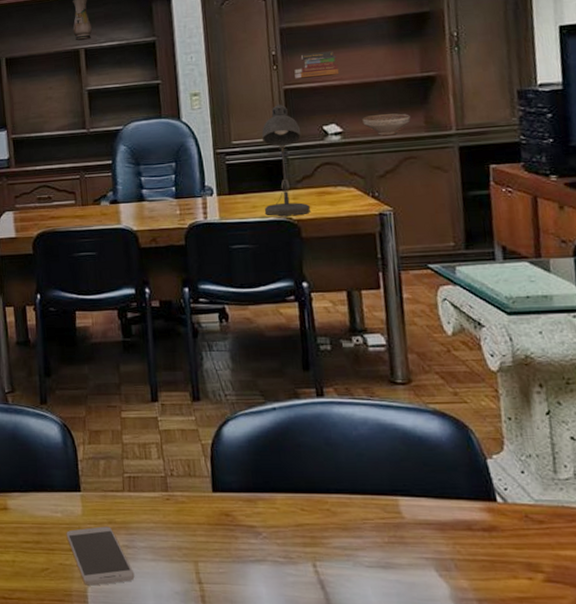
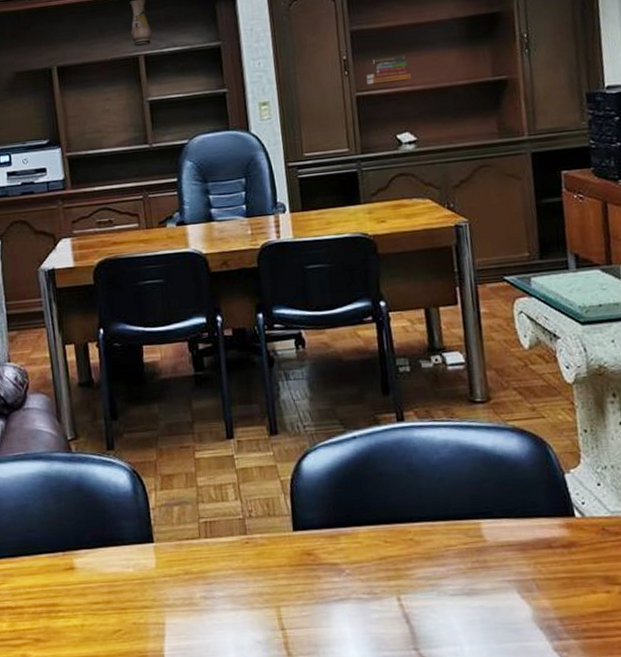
smartphone: present [66,526,135,586] -> none [139,577,214,644]
desk lamp: present [262,104,310,217] -> none [335,112,386,233]
decorative bowl: present [362,113,411,136] -> none [436,119,484,143]

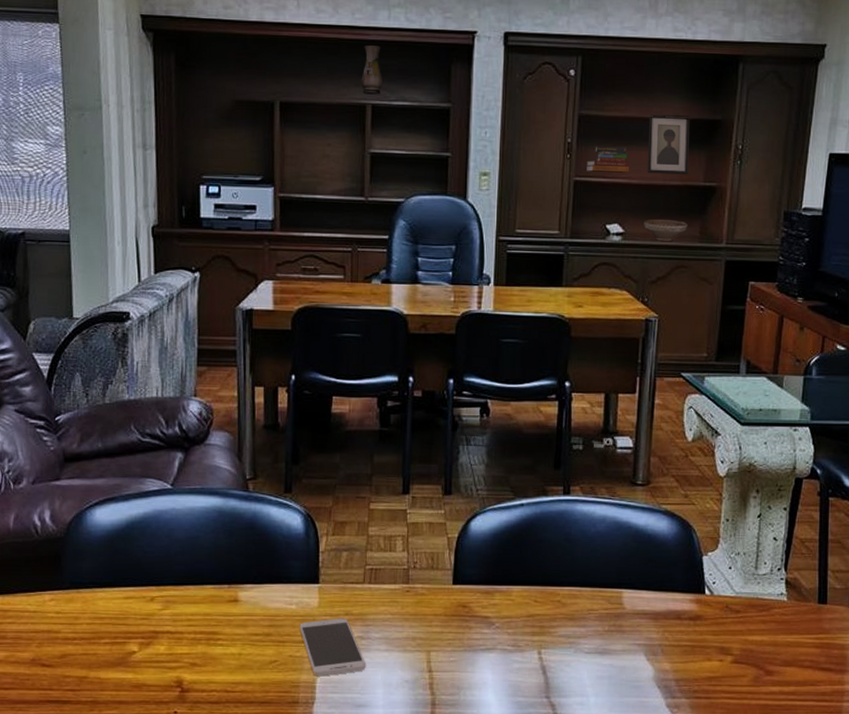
smartphone: none [139,577,214,644] -> present [299,618,366,677]
picture frame: none [422,13,474,77] -> present [647,114,690,175]
decorative bowl: none [436,119,484,143] -> present [644,219,688,242]

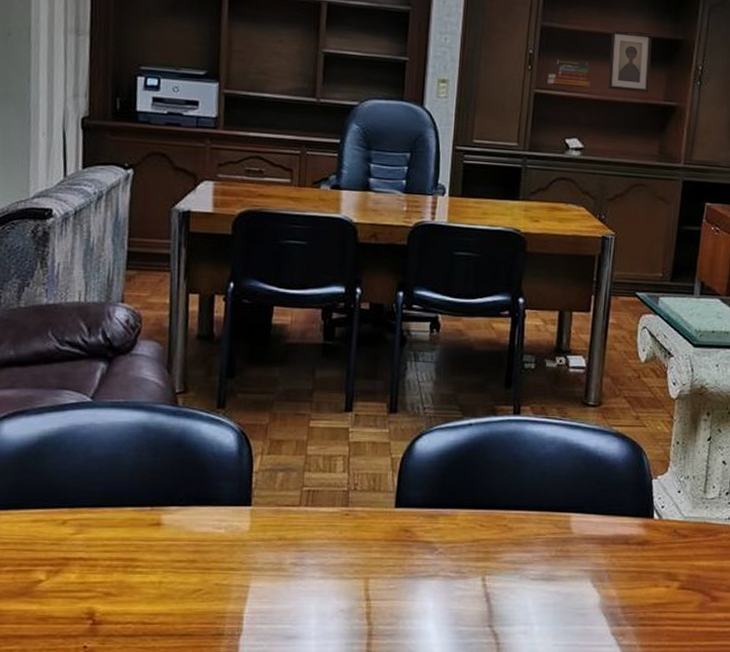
smartphone: present [299,618,366,677] -> none [227,543,299,606]
decorative bowl: present [644,219,688,242] -> none [603,135,647,160]

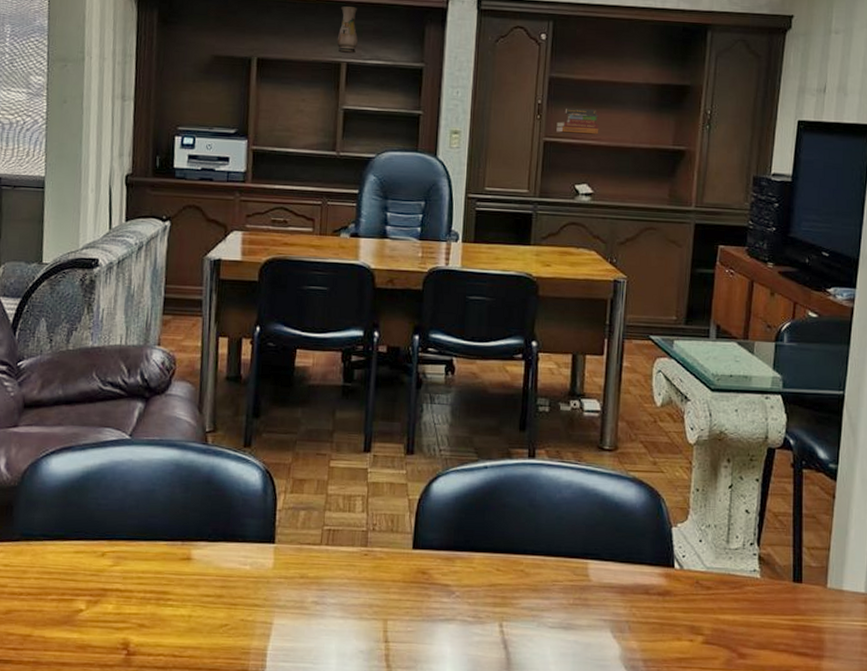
picture frame: present [608,30,652,93] -> none [616,78,659,138]

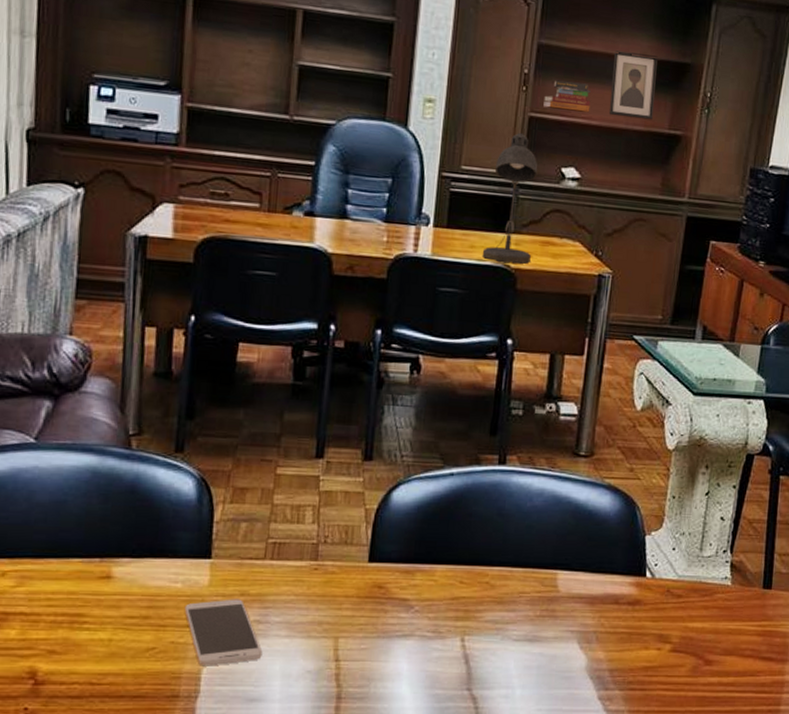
smartphone: none [252,581,320,644] -> present [184,599,263,667]
desk lamp: none [506,155,554,273] -> present [482,132,538,264]
picture frame: none [616,78,659,138] -> present [609,50,658,120]

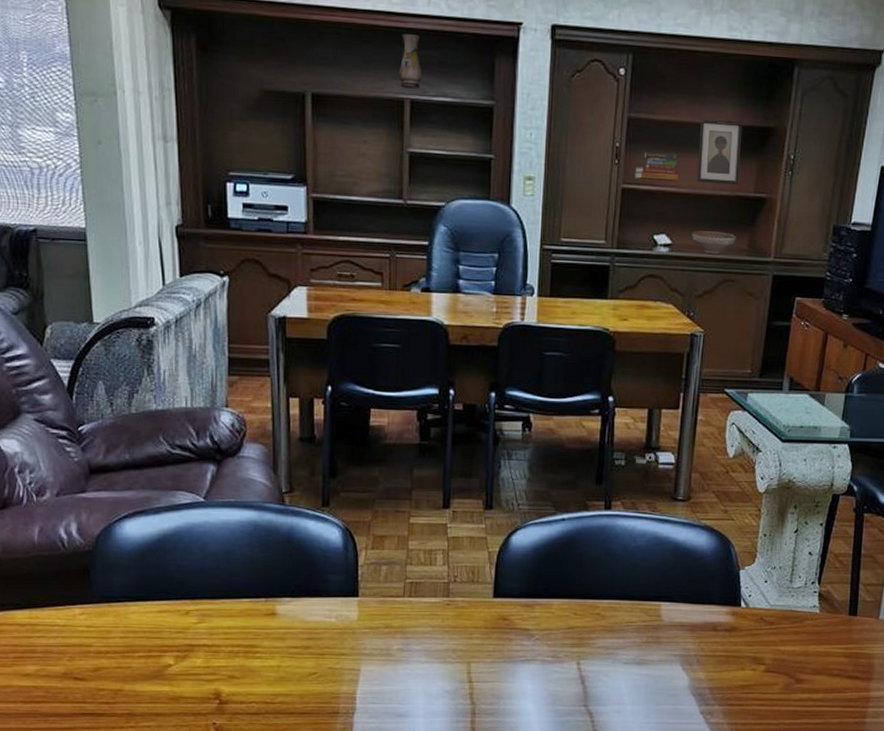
smartphone: present [184,599,263,667] -> none [338,631,407,688]
desk lamp: present [482,132,538,264] -> none [583,203,632,328]
decorative bowl: none [602,165,649,192] -> present [692,230,736,255]

